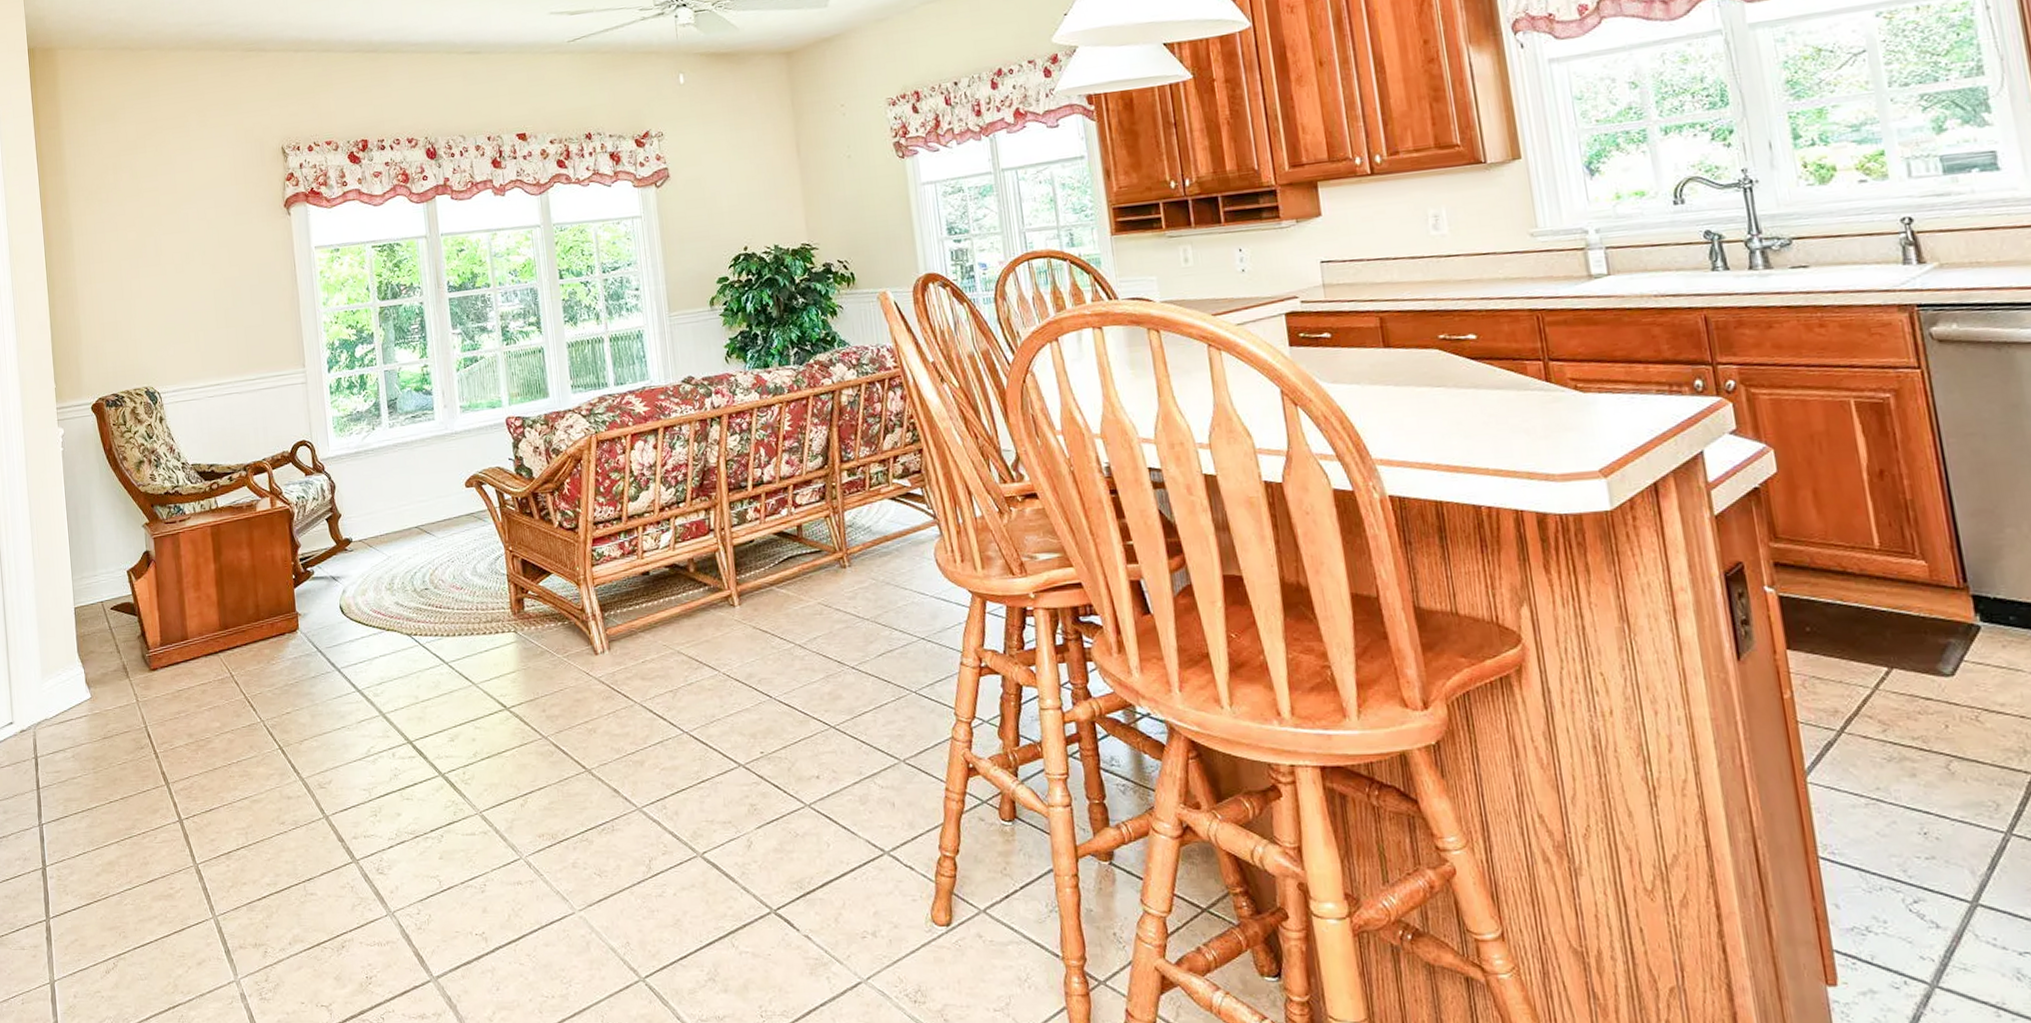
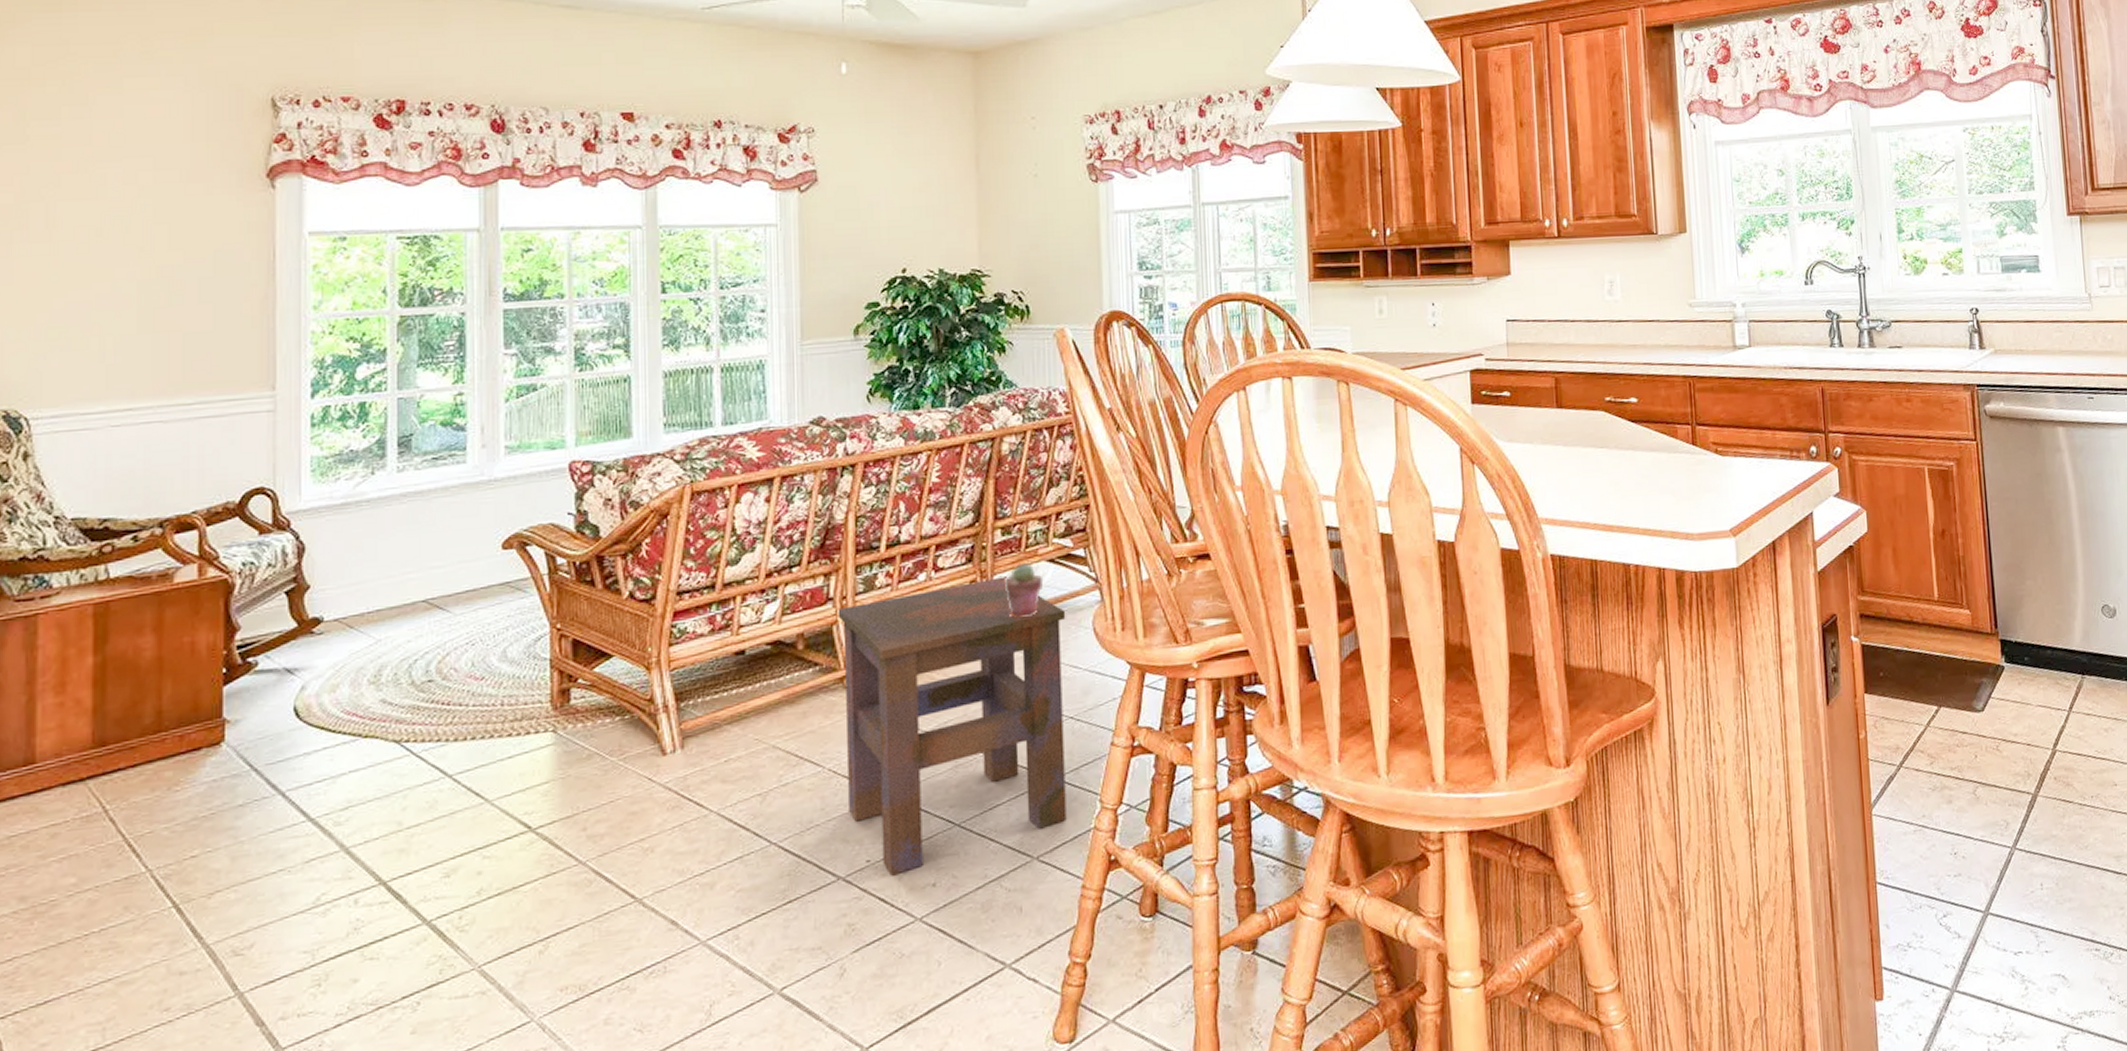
side table: none [718,512,927,767] -> present [837,576,1067,876]
potted succulent: none [853,500,888,550] -> present [1003,562,1044,619]

